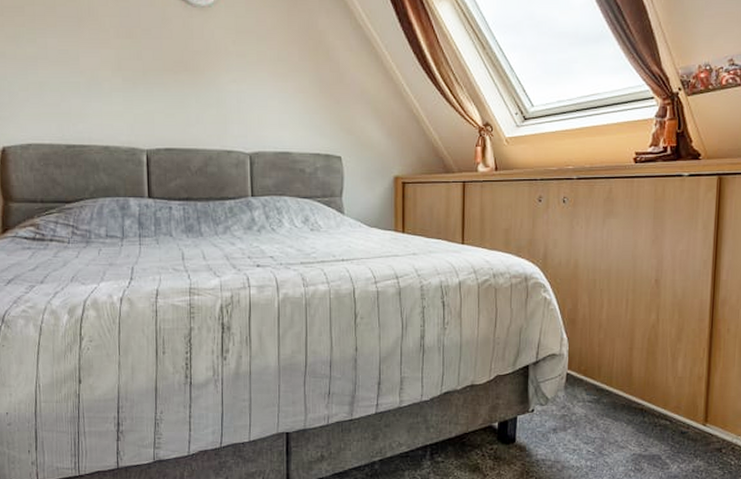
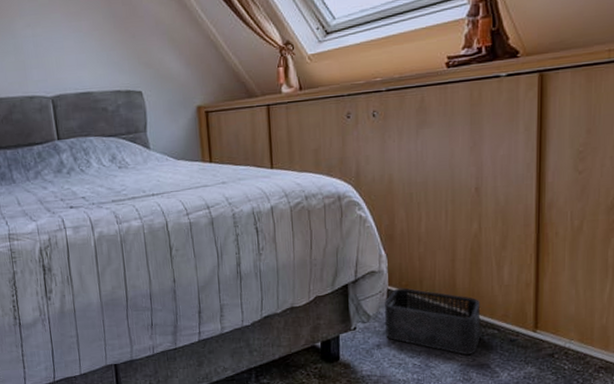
storage bin: none [562,373,655,444] -> present [385,288,481,355]

